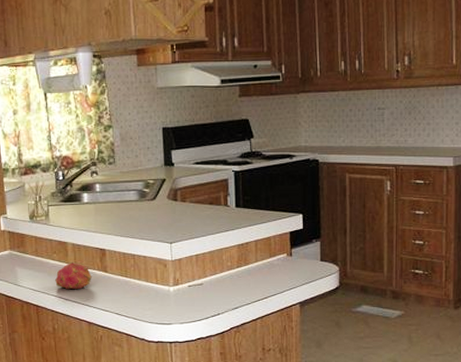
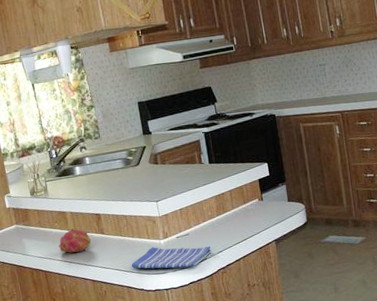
dish towel: none [133,294,226,321] -> present [131,246,212,269]

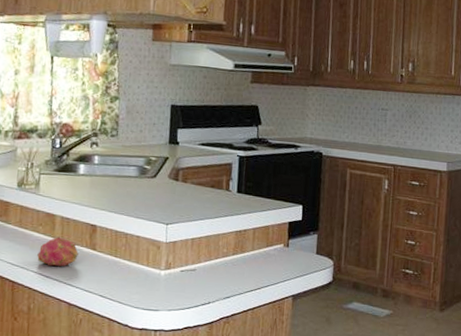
dish towel: present [131,246,212,269] -> none [119,277,218,309]

